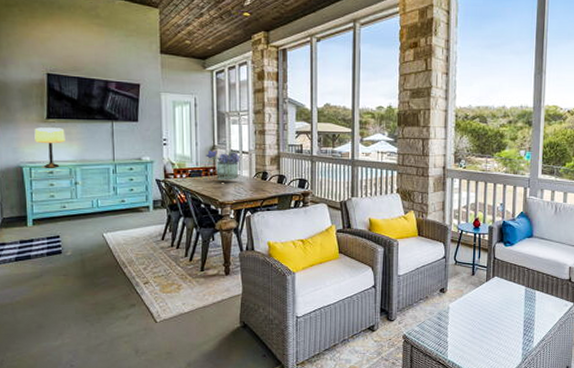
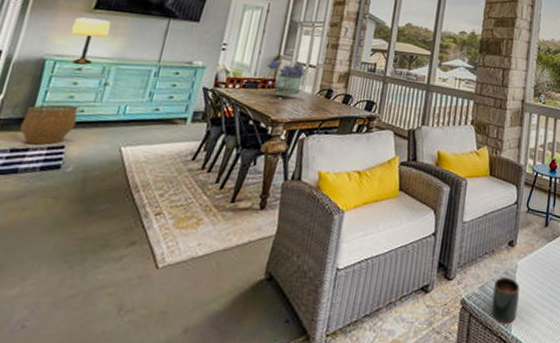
basket: none [21,202,63,236] -> present [20,104,80,145]
mug: none [429,316,453,352] -> present [491,276,520,324]

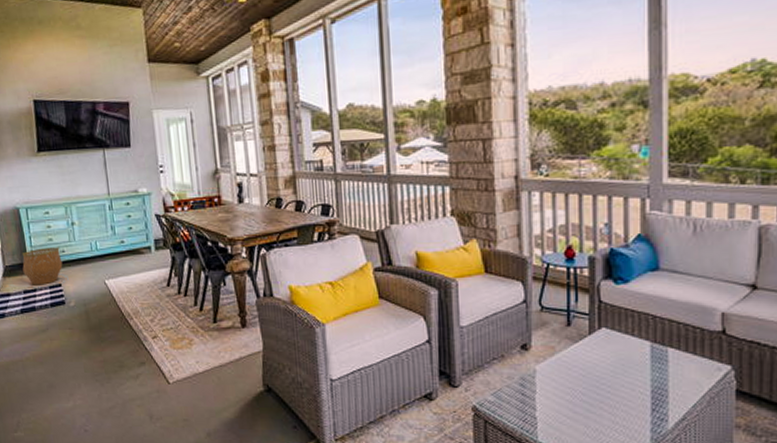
table lamp: present [69,17,112,65] -> none [26,161,58,208]
flower bouquet: present [265,60,306,98] -> none [208,174,249,214]
mug: present [491,276,520,324] -> none [508,382,544,431]

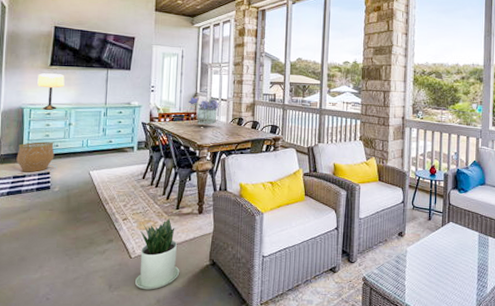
table lamp: none [26,161,58,208] -> present [37,73,65,110]
planter: none [175,333,229,421] -> present [134,217,180,290]
flower bouquet: none [208,174,249,214] -> present [188,97,219,127]

